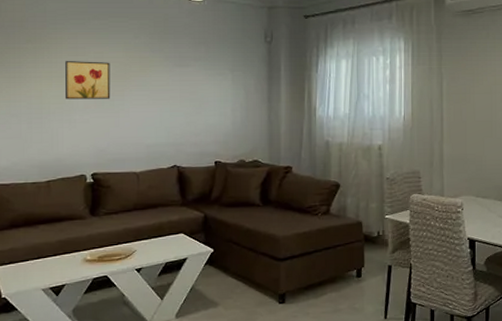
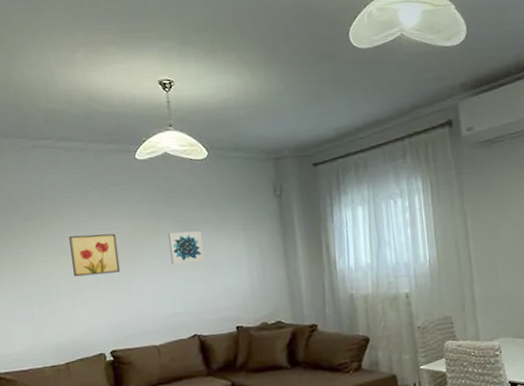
wall art: none [159,66,193,97] -> present [167,231,205,265]

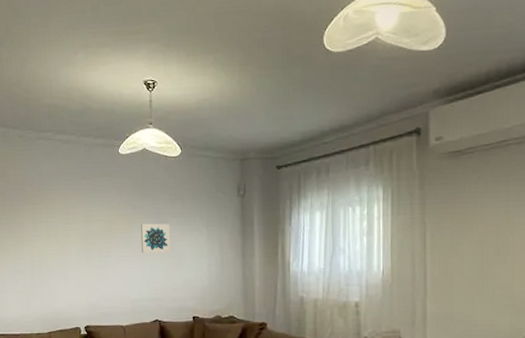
wall art: present [69,233,121,277] -> none [59,220,99,257]

